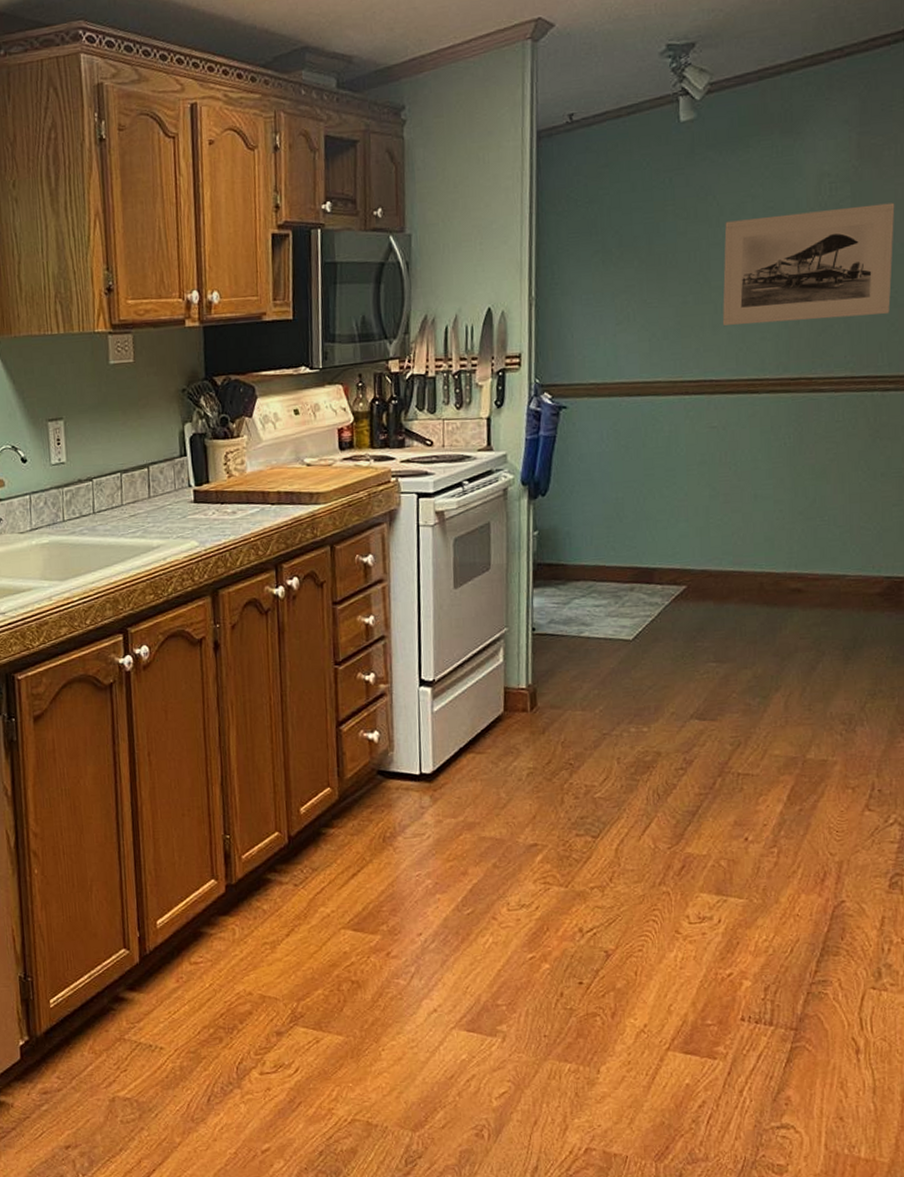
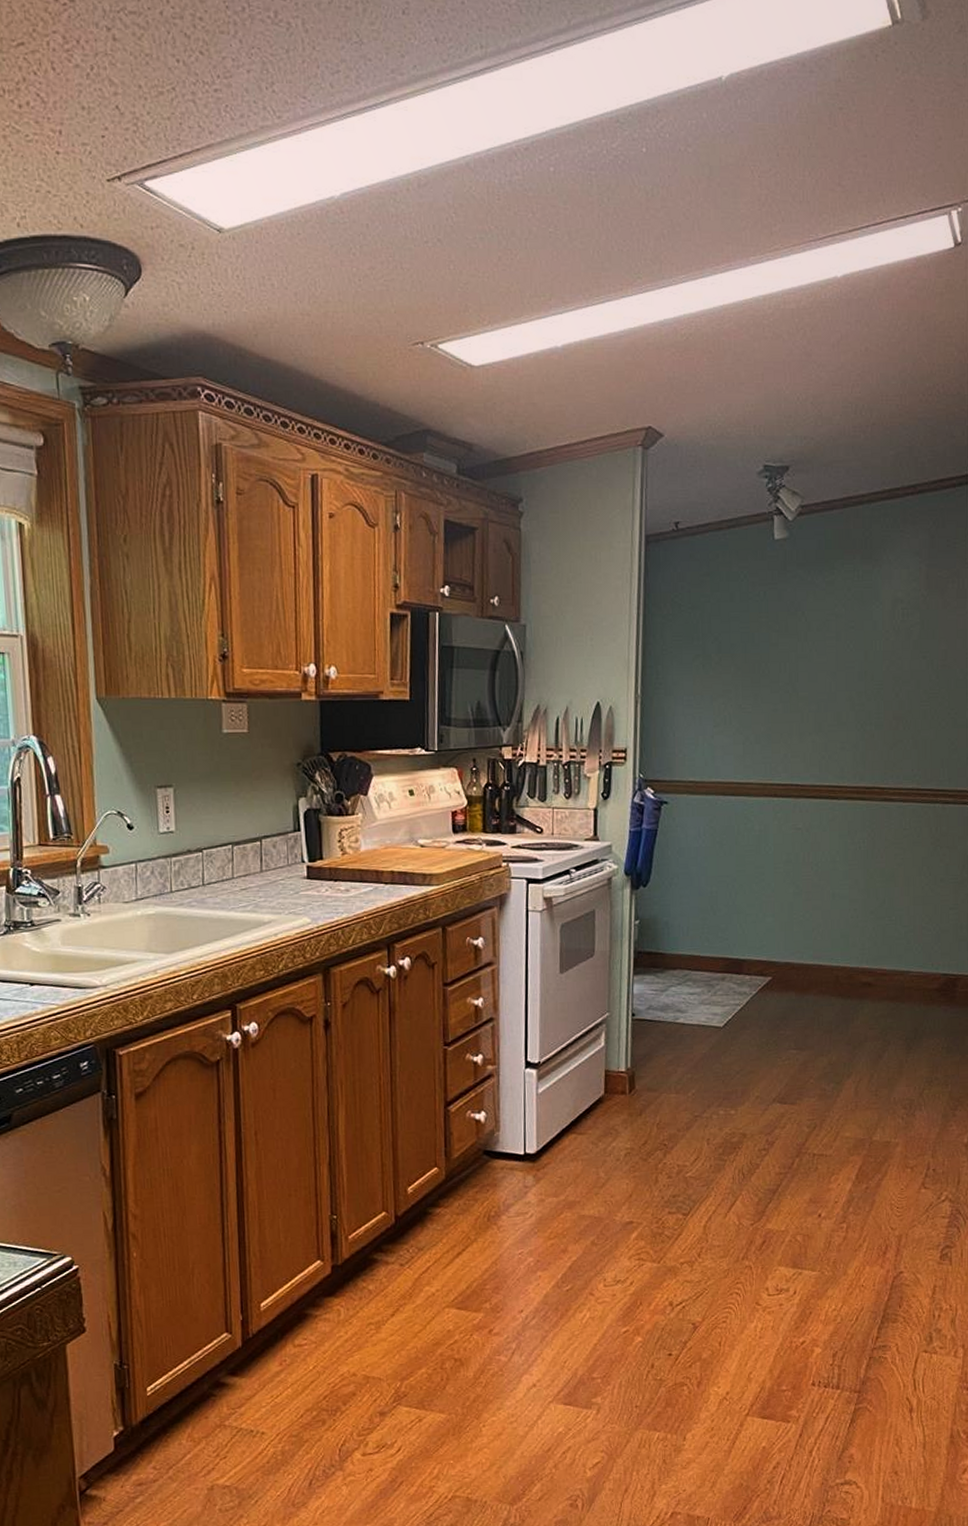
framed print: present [722,202,895,325] -> none [808,631,957,735]

